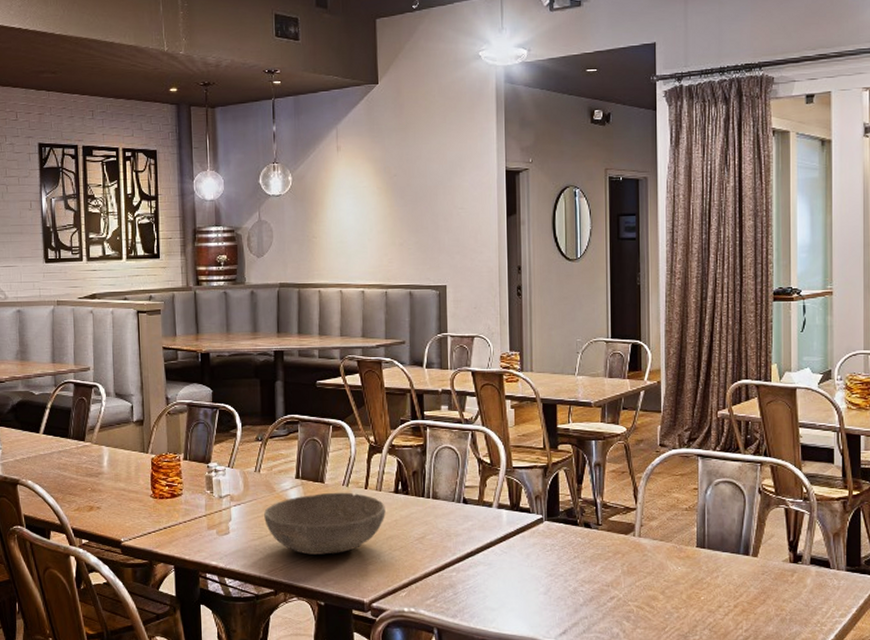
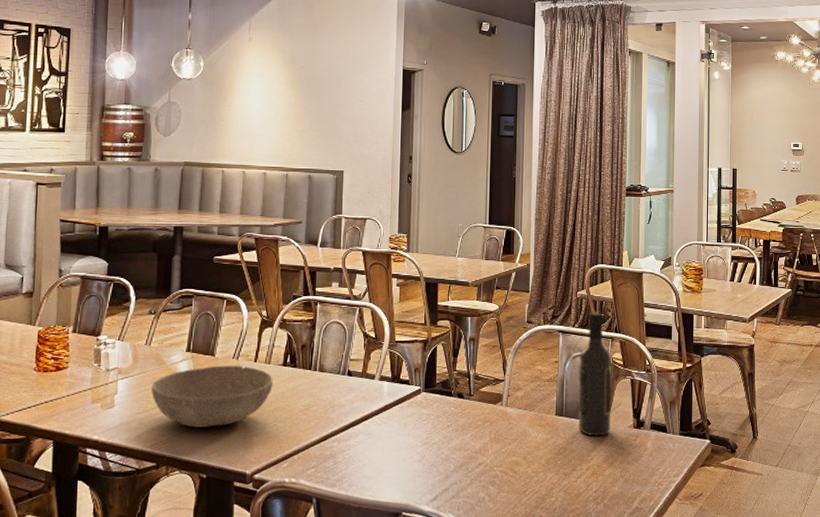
wine bottle: none [722,433,763,571] -> present [578,312,612,437]

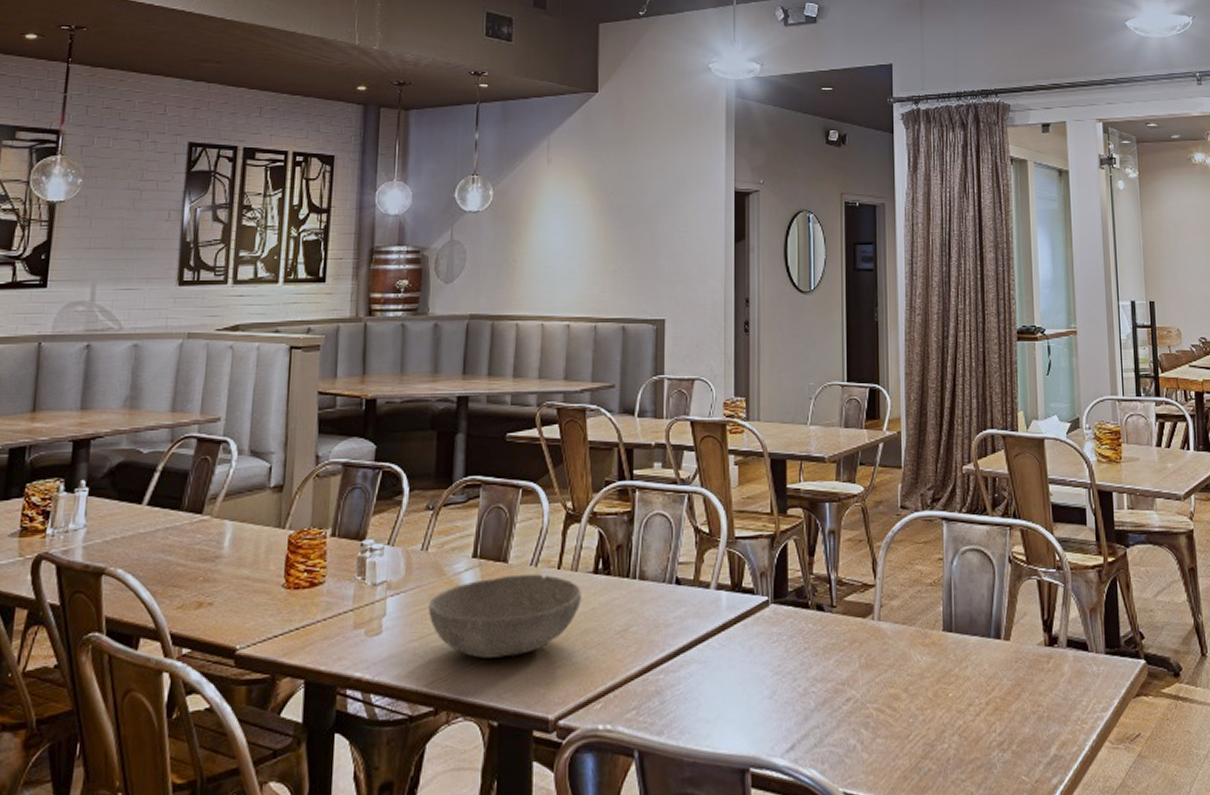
wine bottle: present [578,312,612,437] -> none [969,492,1016,659]

